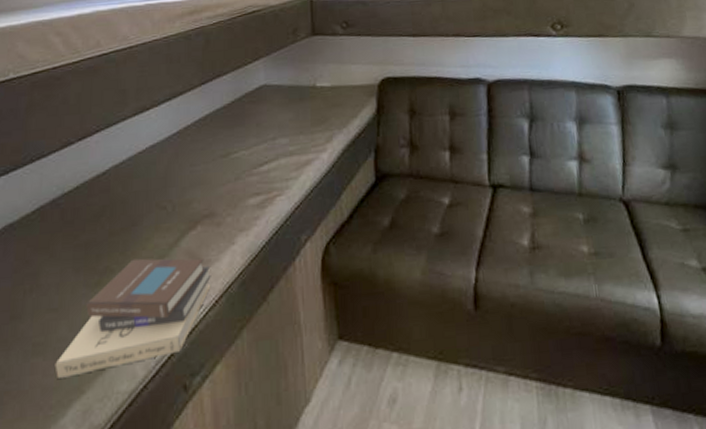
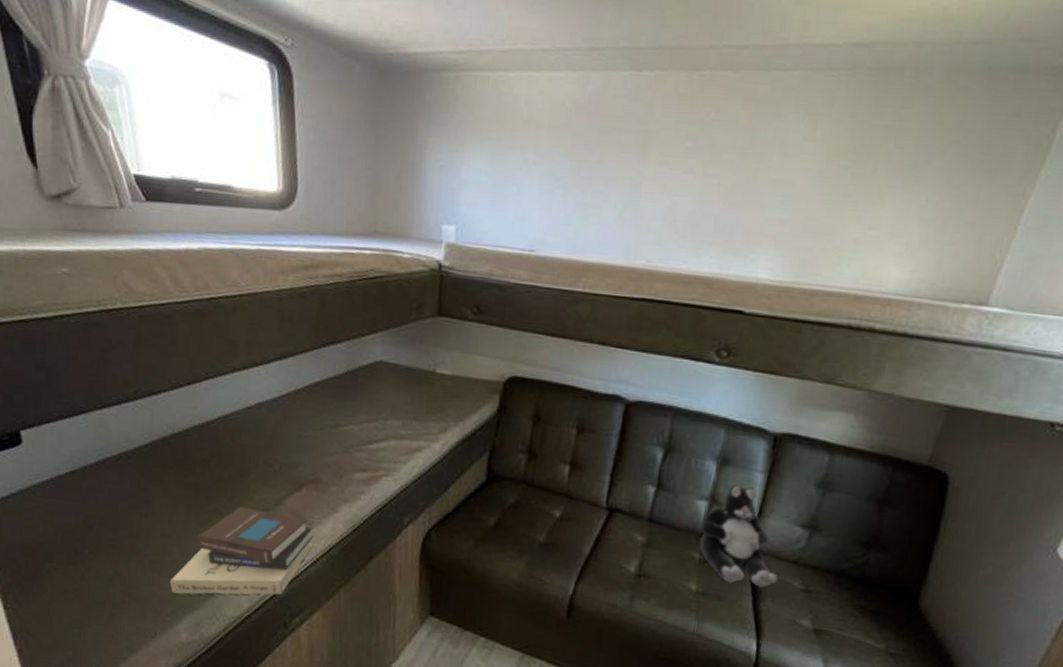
plush toy: none [577,139,657,237] -> present [699,484,778,588]

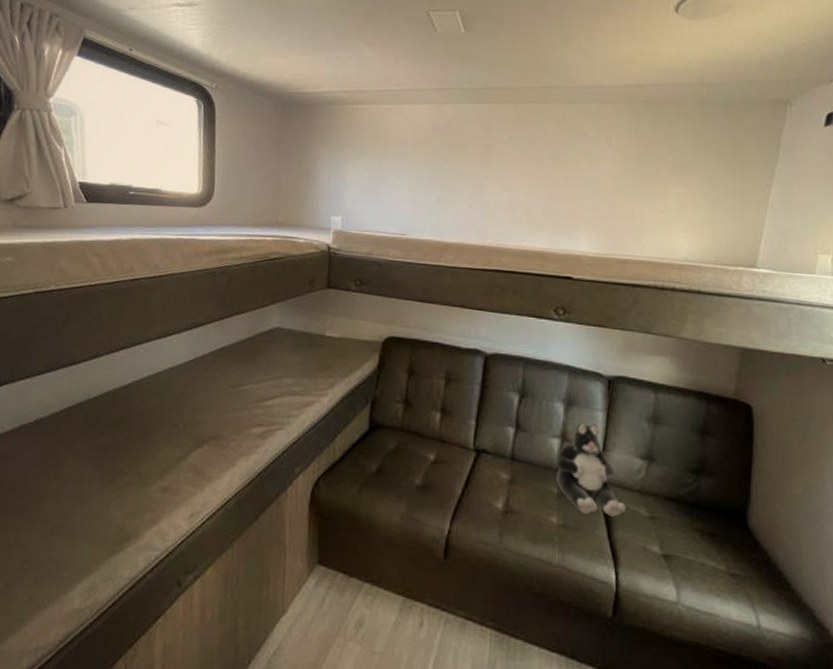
books: present [169,506,314,595] -> none [69,465,212,557]

